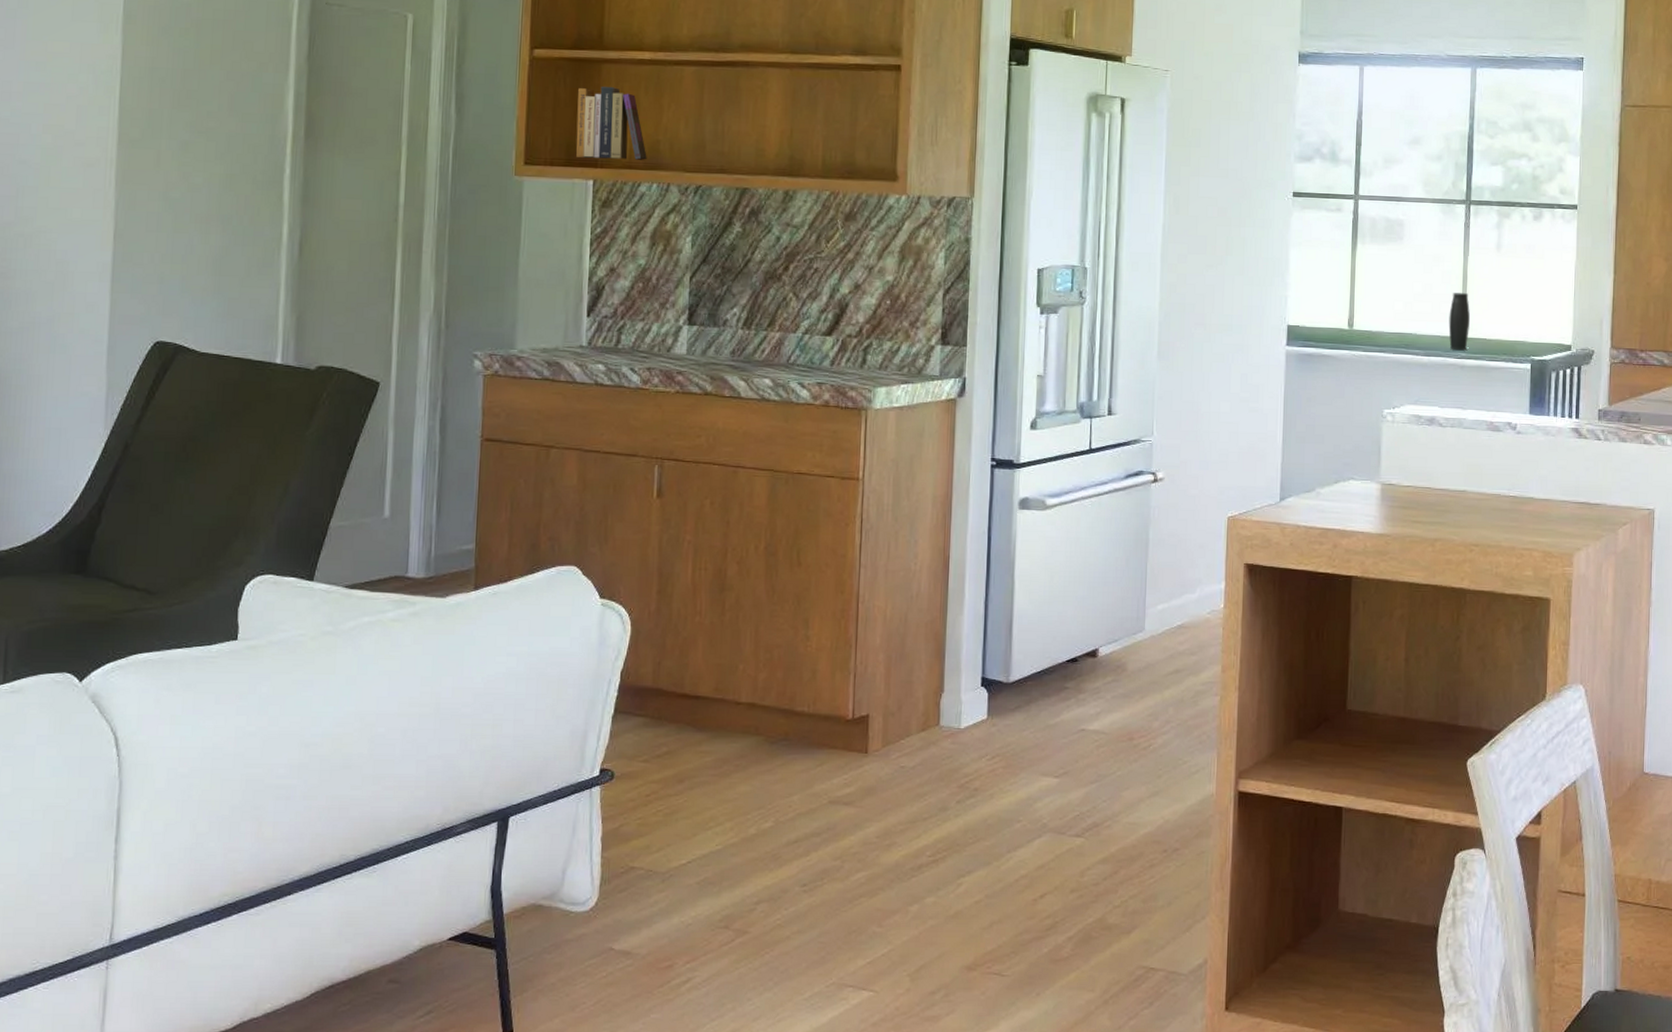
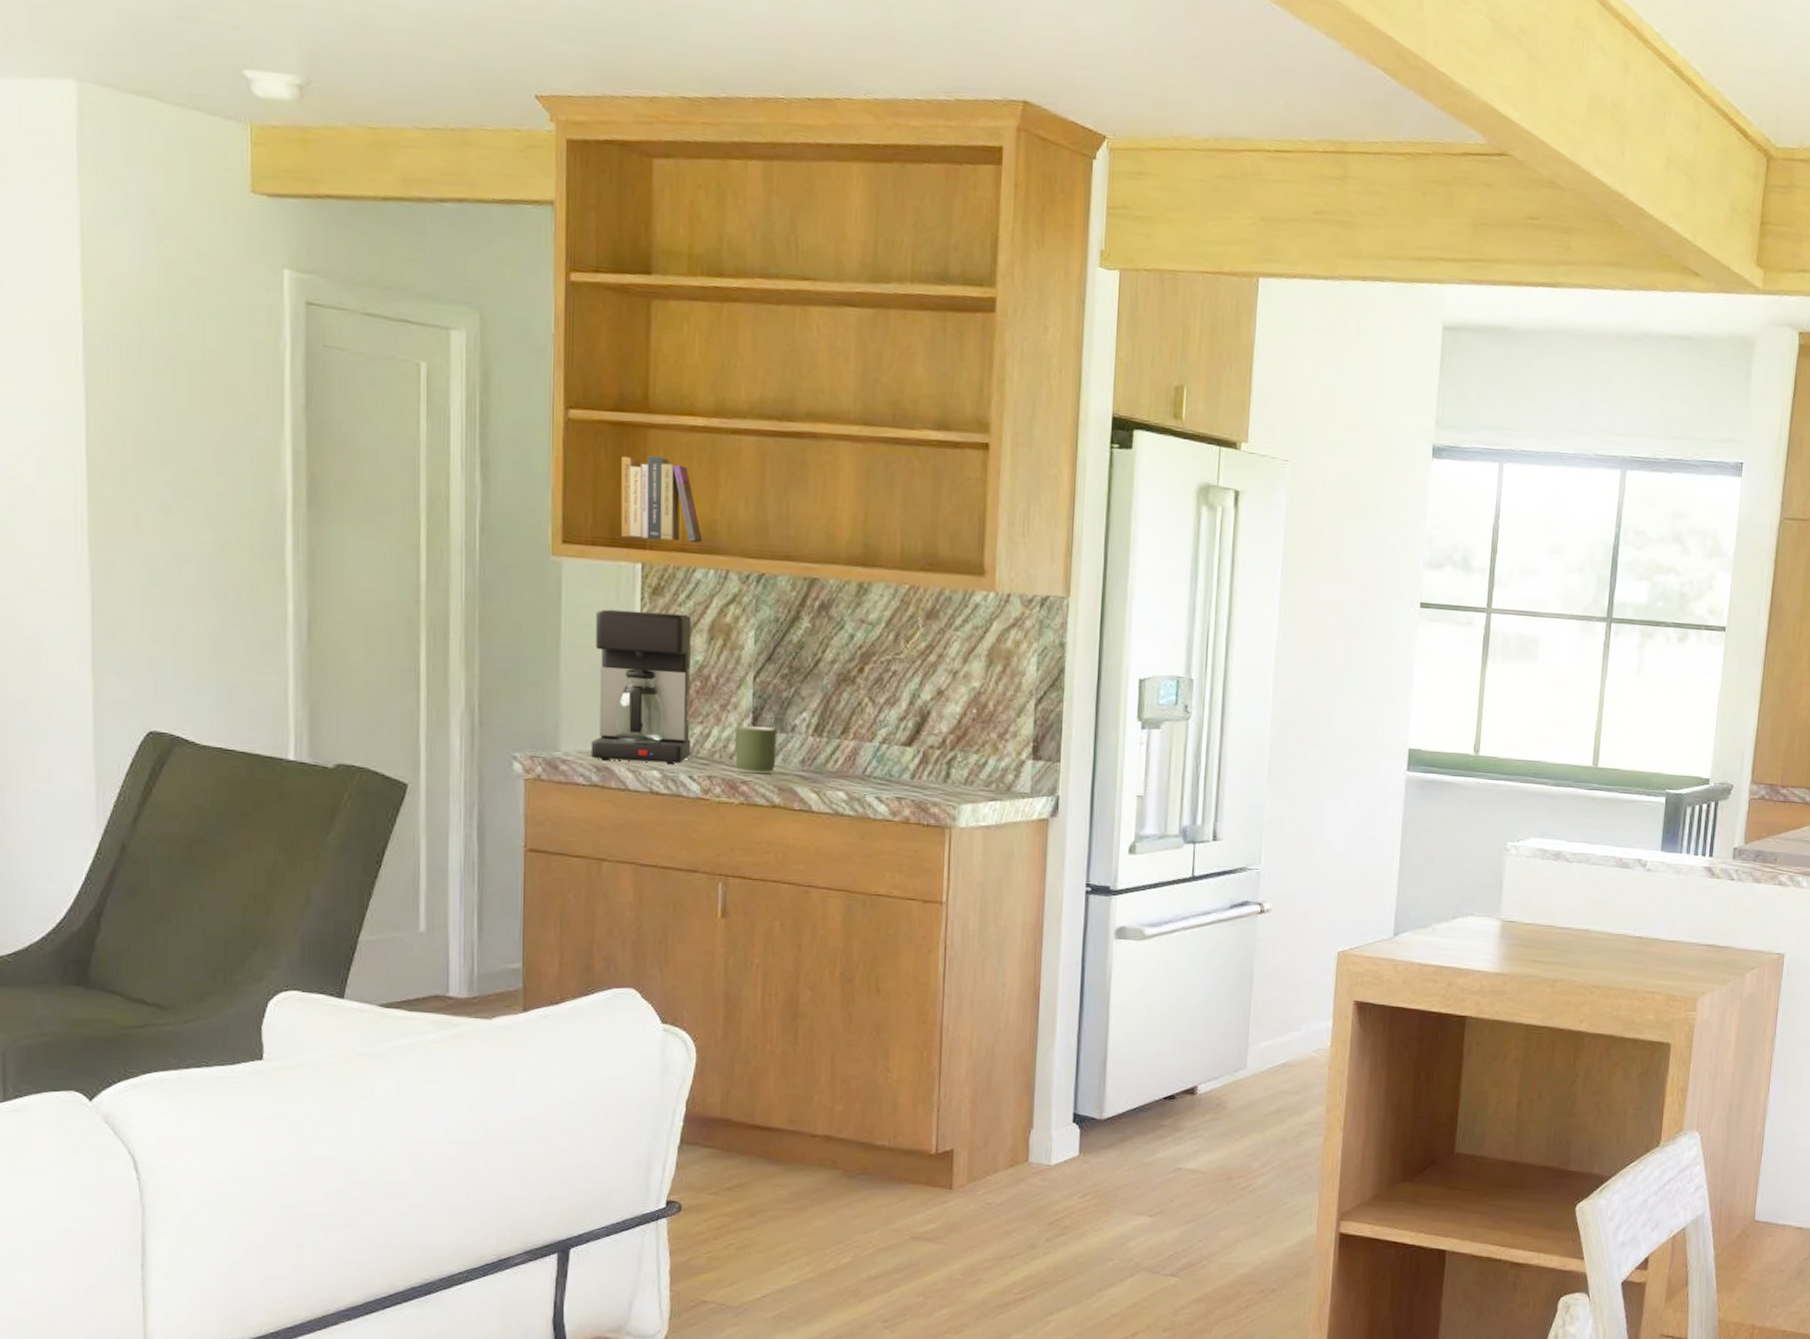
coffee maker: none [543,221,636,358] -> present [590,609,691,765]
mug: none [672,321,711,365] -> present [734,725,777,774]
vase: present [1448,293,1470,351] -> none [1581,718,1605,781]

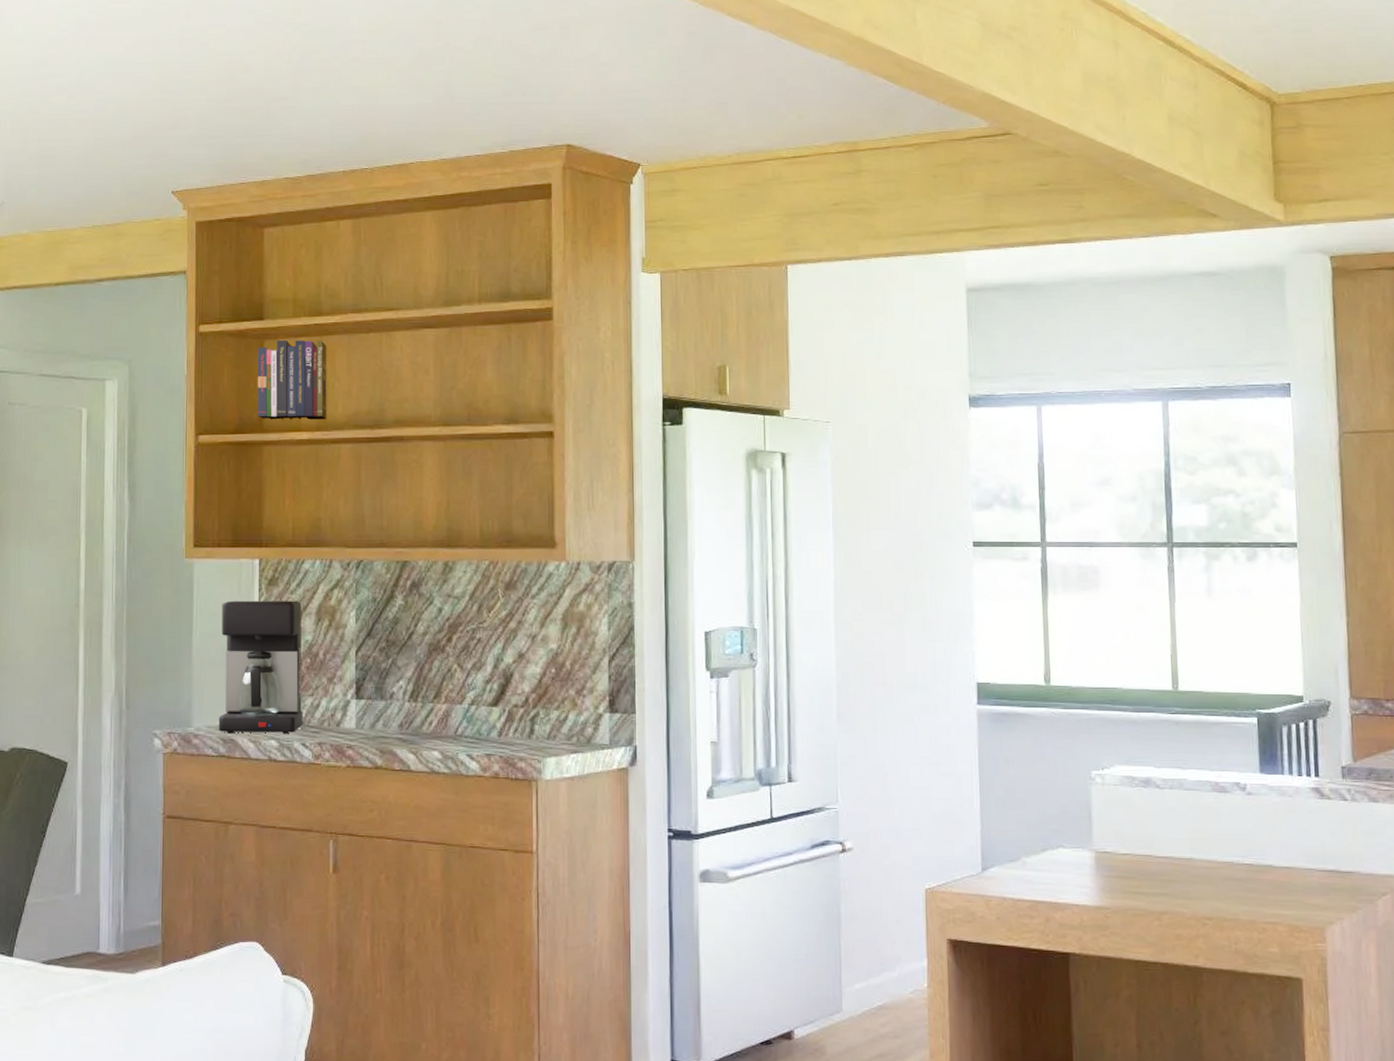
books: present [620,456,702,543] -> none [241,468,309,538]
books: none [641,302,729,405] -> present [257,340,327,420]
mug: present [734,725,777,774] -> none [340,696,378,739]

